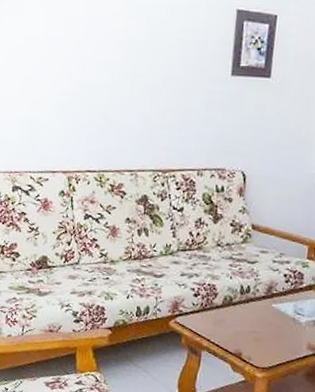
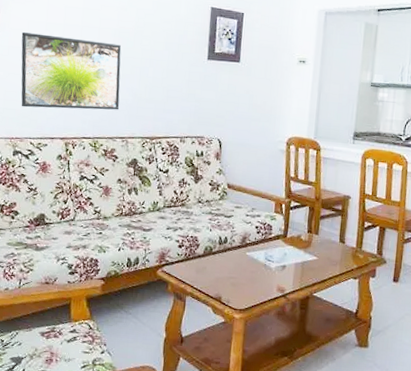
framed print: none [18,50,130,139] -> present [21,32,122,110]

